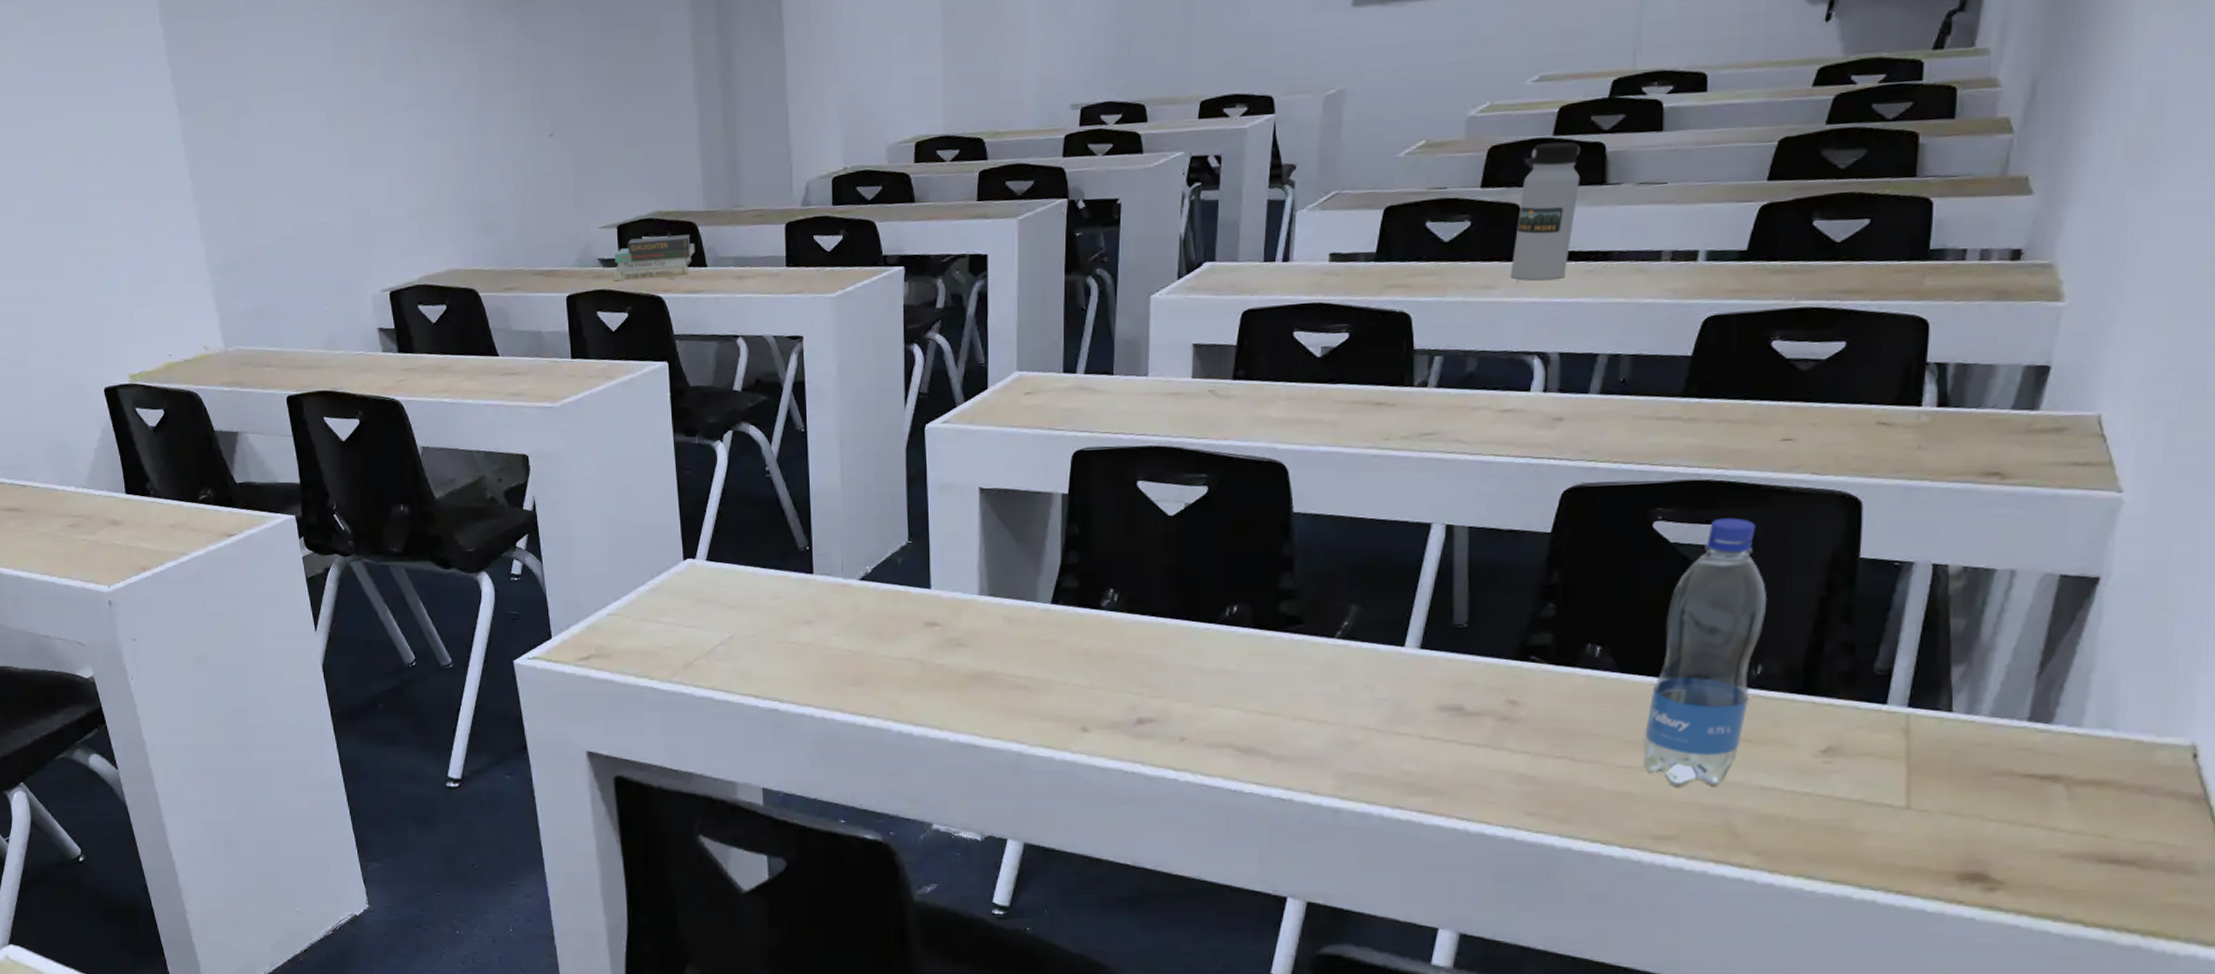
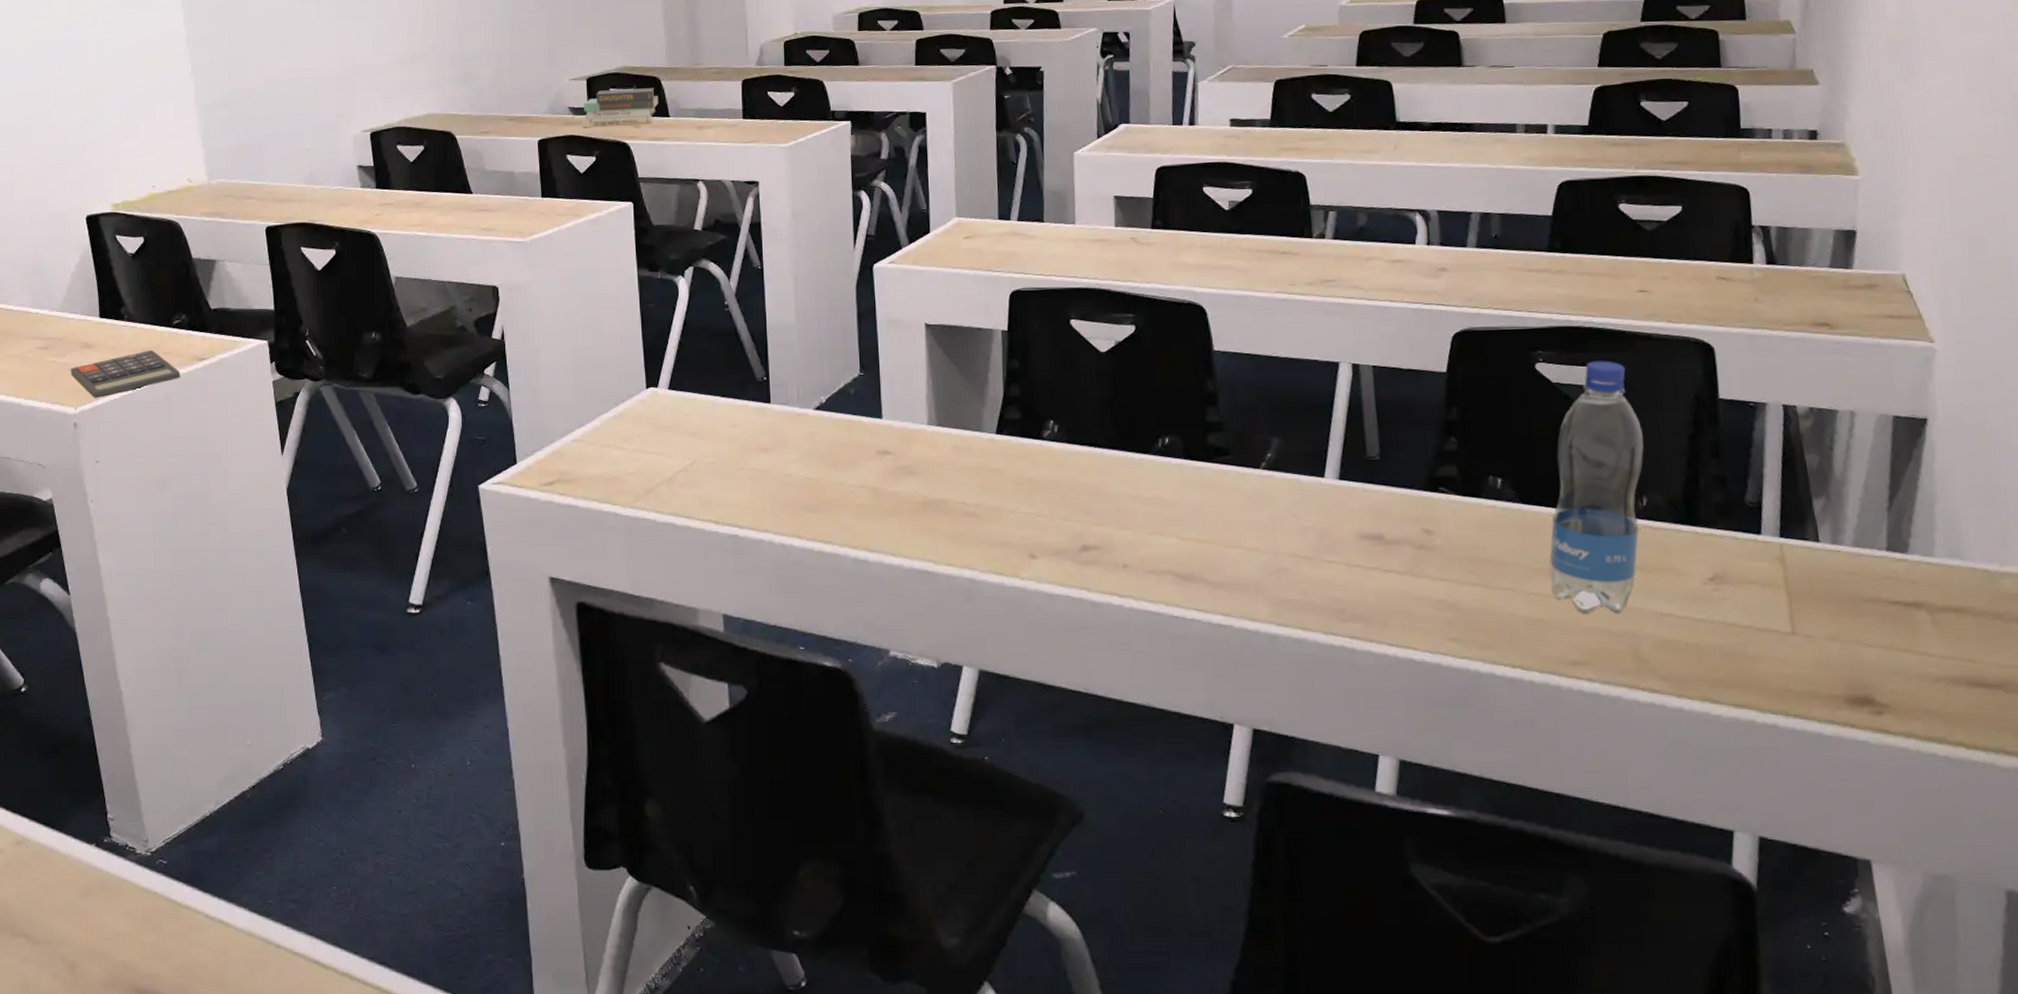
calculator: none [101,527,211,576] -> present [70,350,181,398]
water bottle: present [1510,142,1581,282] -> none [1388,29,1441,148]

